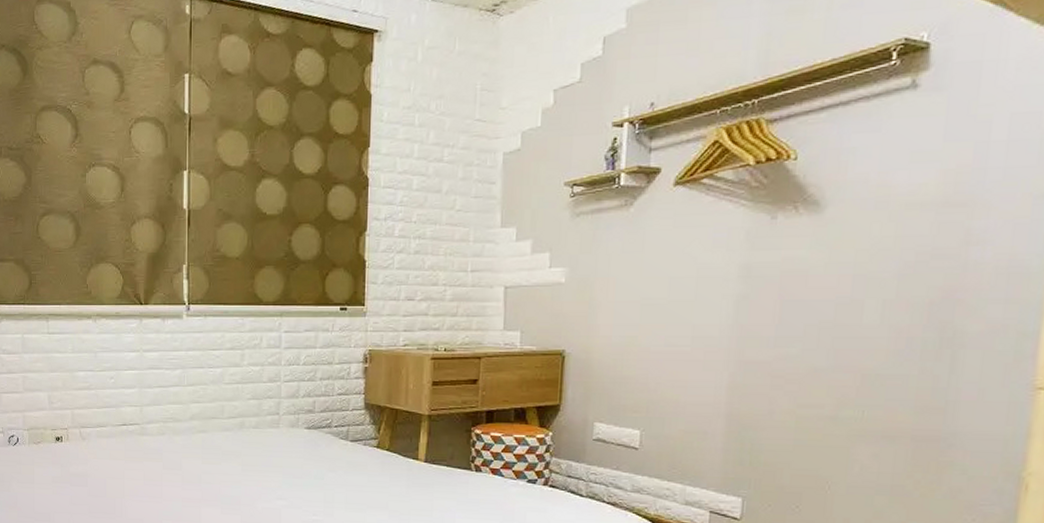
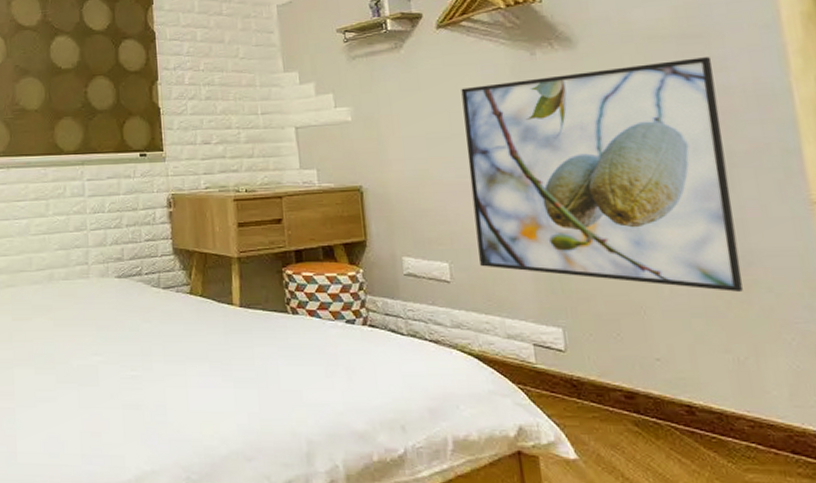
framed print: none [672,229,970,472] -> present [461,57,743,292]

